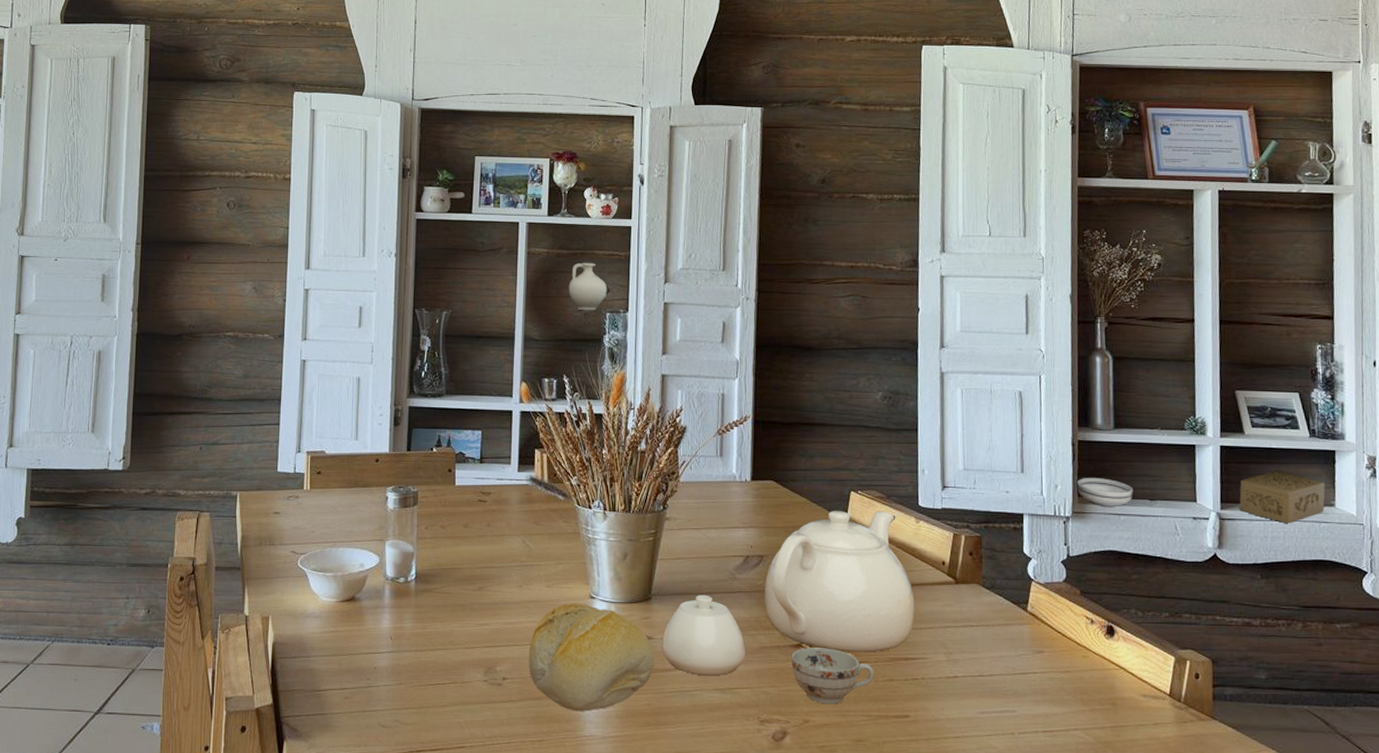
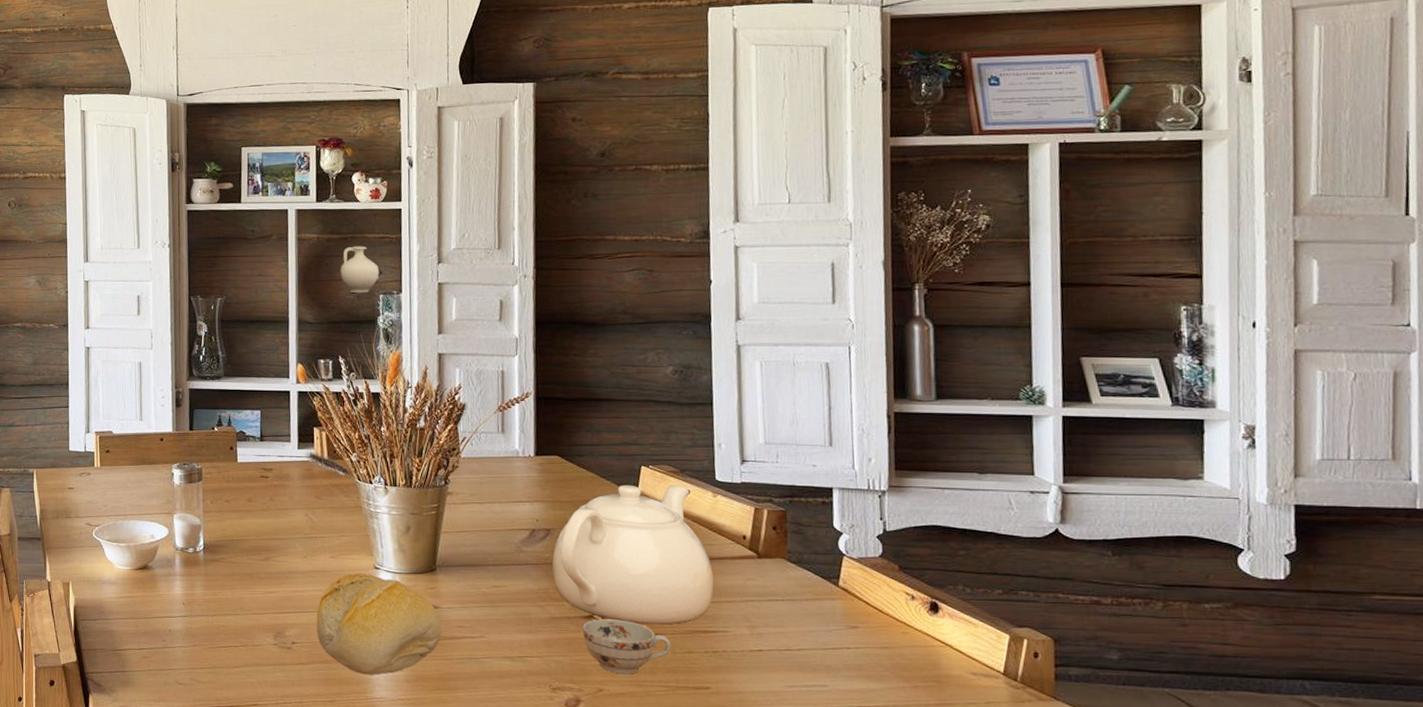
sugar bowl: present [661,594,747,676] -> none [447,566,536,645]
bowl: present [1077,478,1133,508] -> none [893,451,959,481]
decorative box: present [1239,470,1326,524] -> none [1086,441,1192,498]

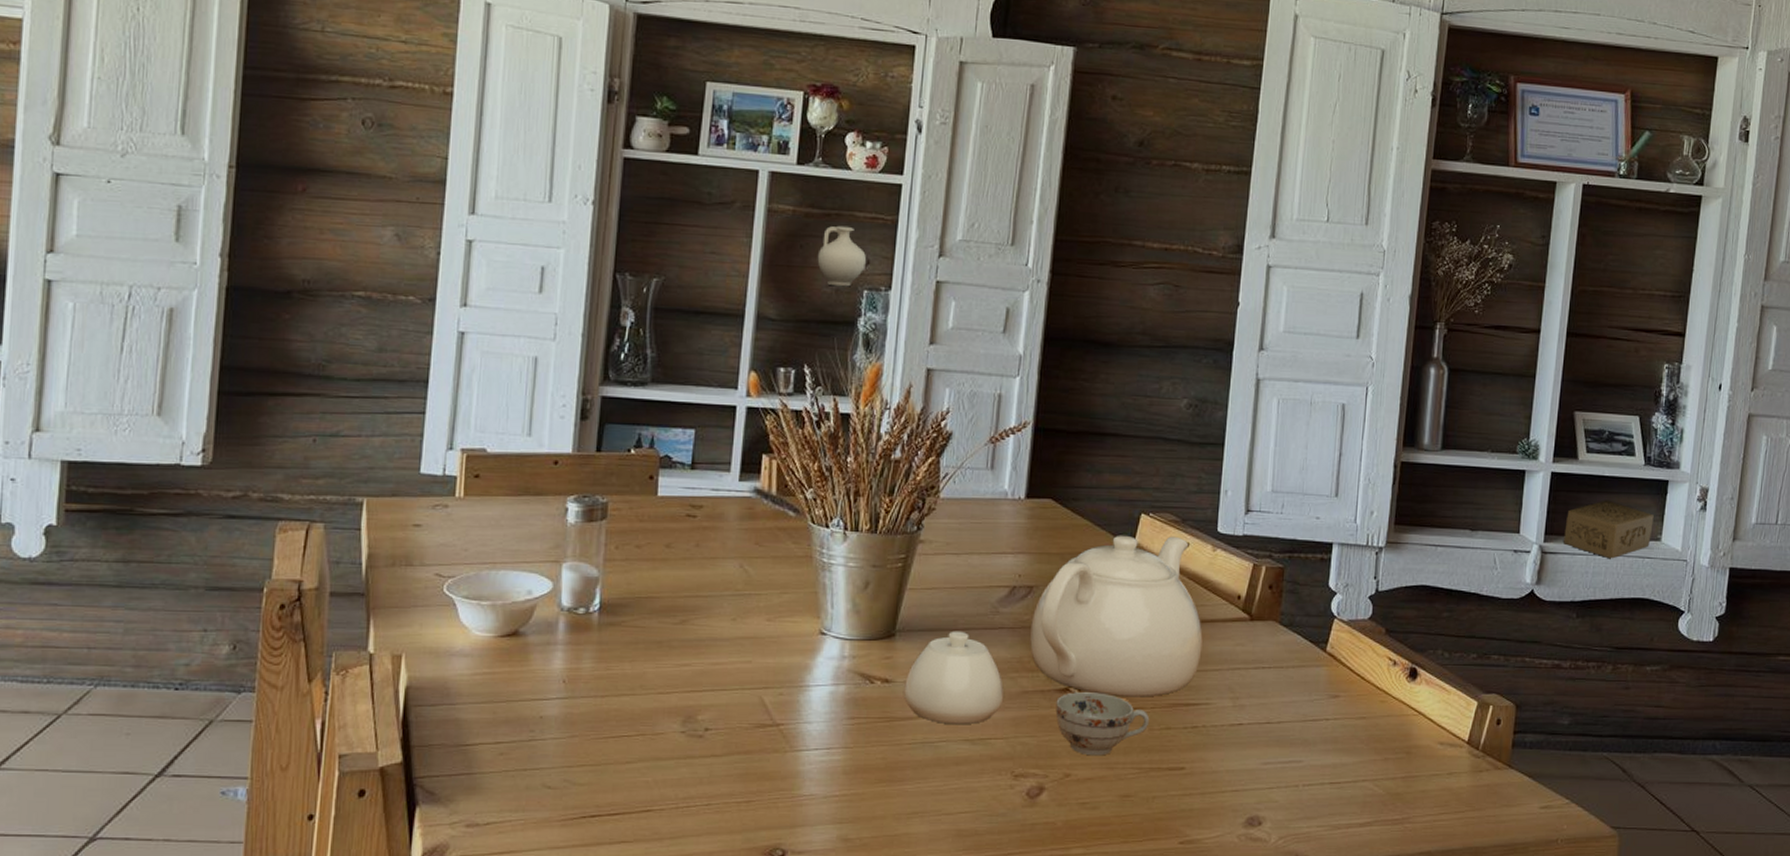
bread roll: present [316,573,441,675] -> none [738,639,894,767]
sugar bowl: none [447,566,536,645] -> present [903,630,1005,725]
decorative box: none [1086,441,1192,498] -> present [1564,500,1654,559]

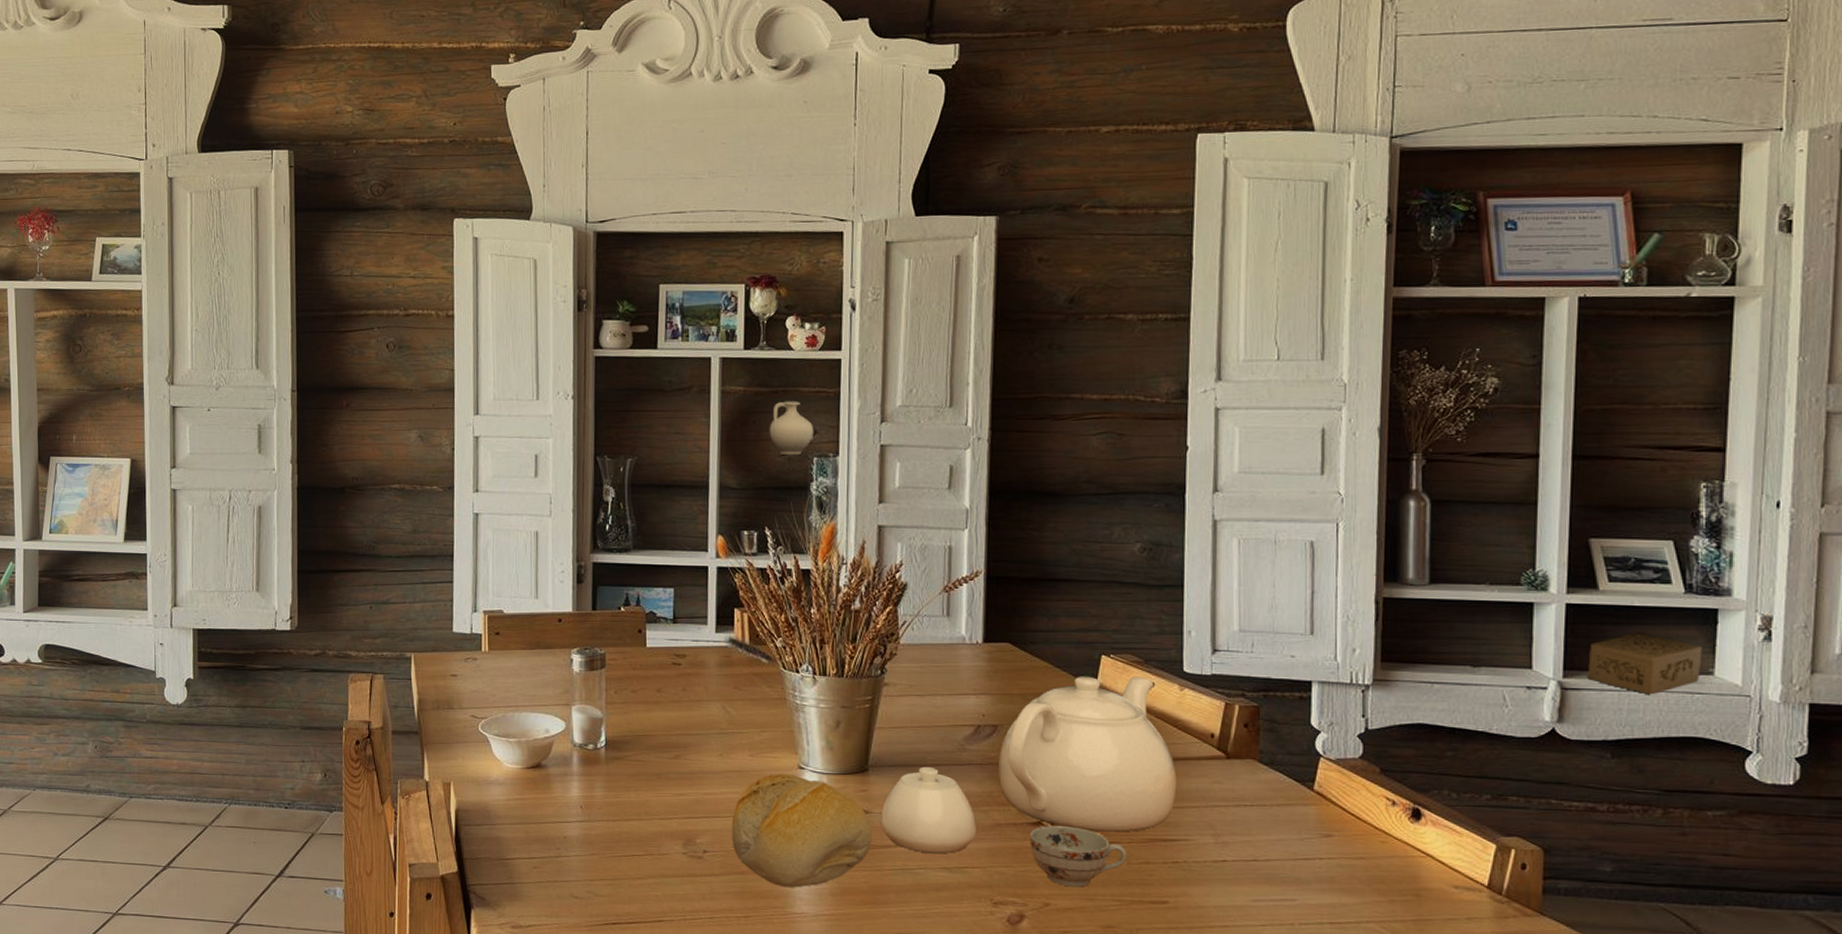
bread roll: none [738,639,894,767] -> present [731,773,872,888]

